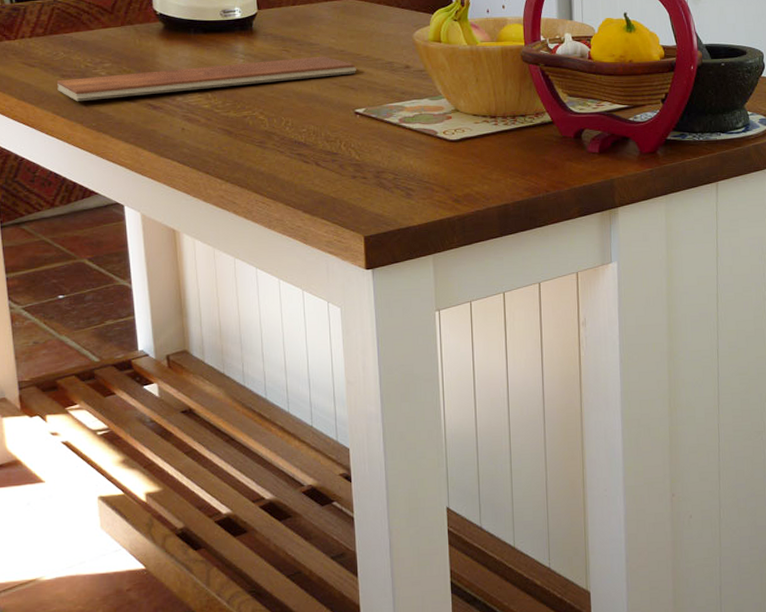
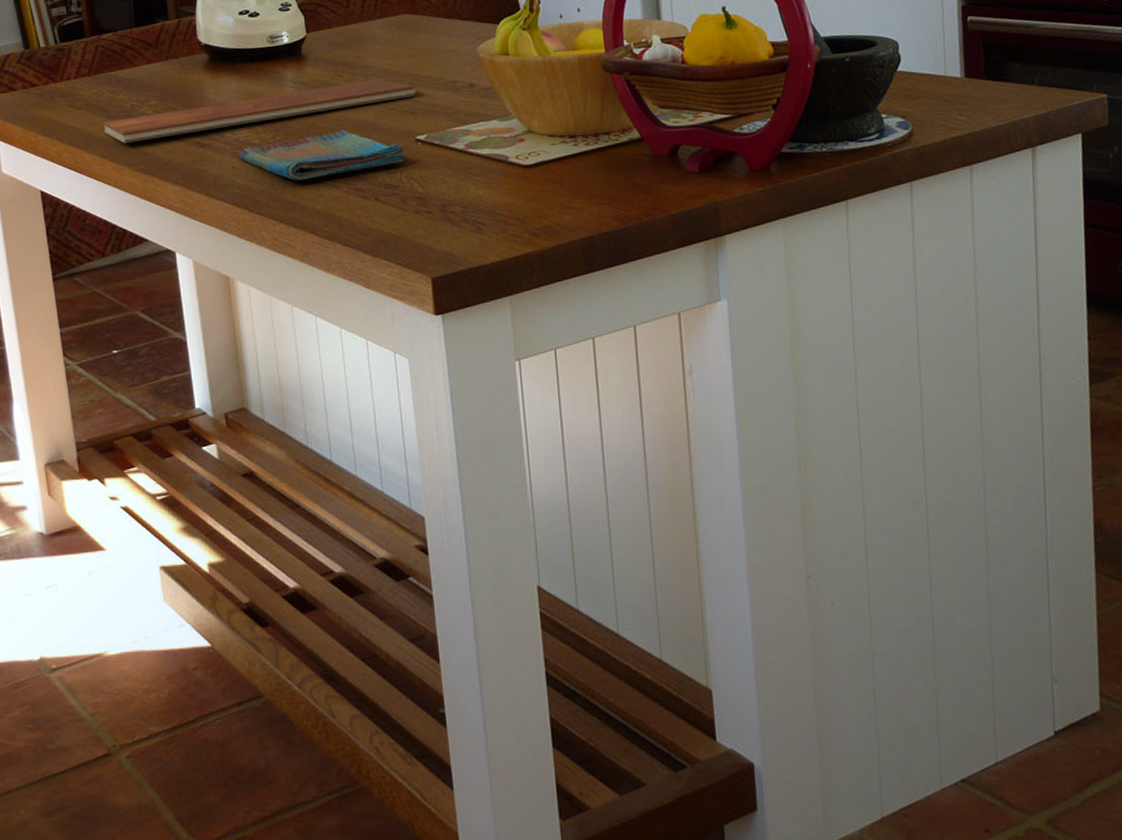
dish towel: none [190,100,346,144] -> present [240,130,407,181]

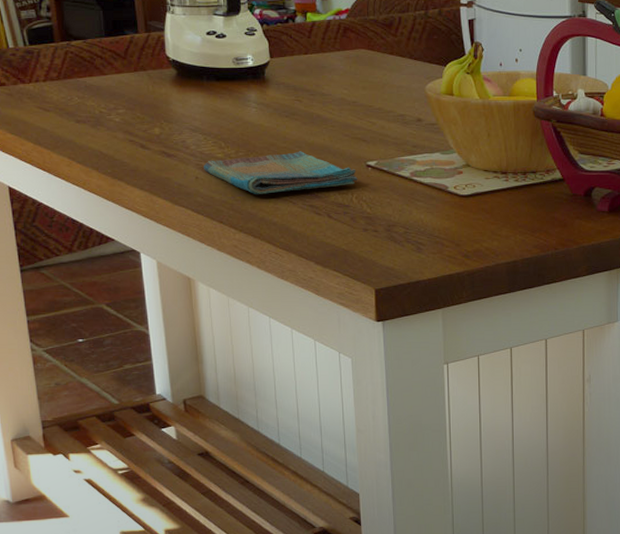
chopping board: present [104,79,416,144] -> none [72,107,368,148]

